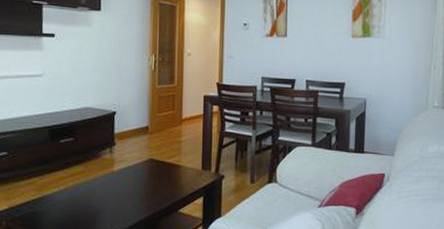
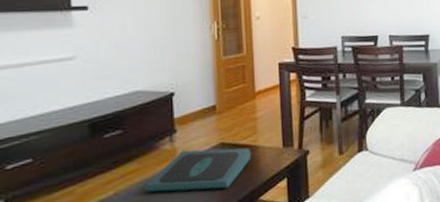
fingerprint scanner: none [87,161,175,197] -> present [143,147,252,192]

